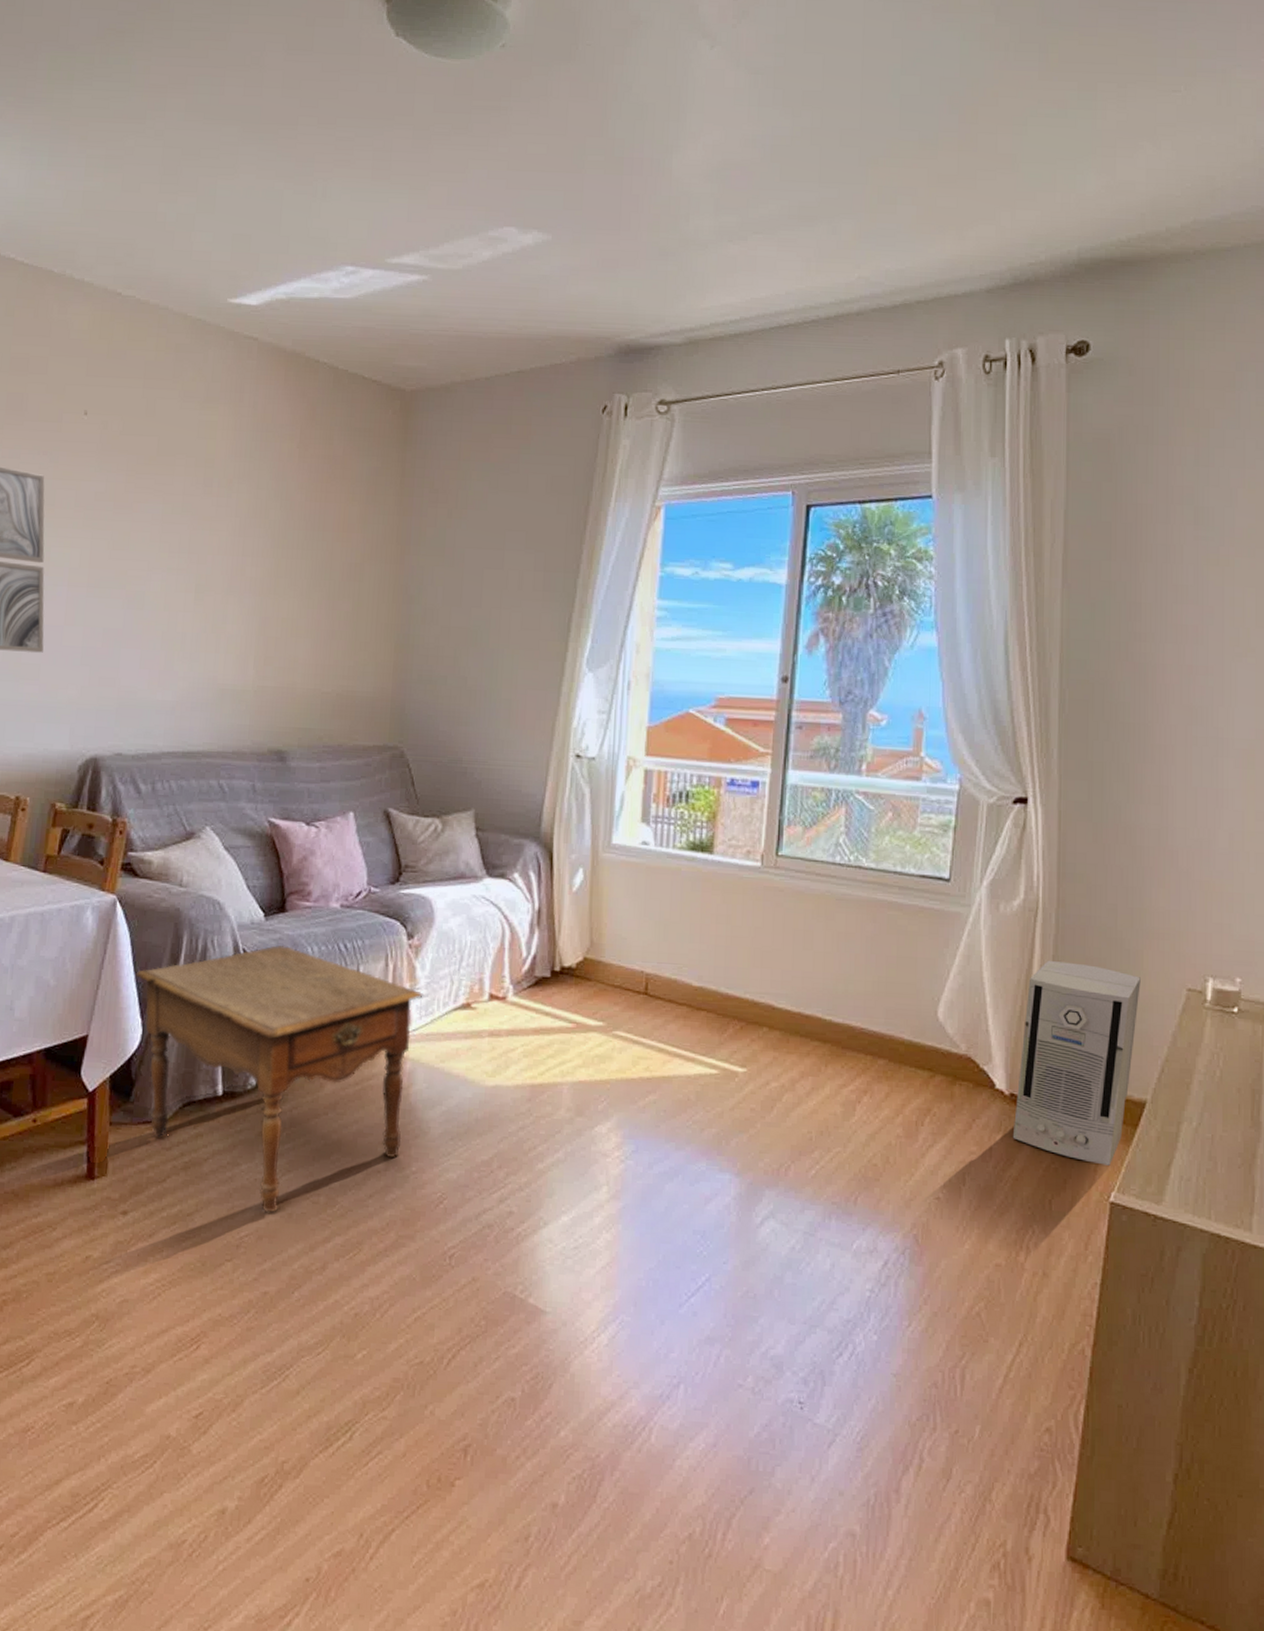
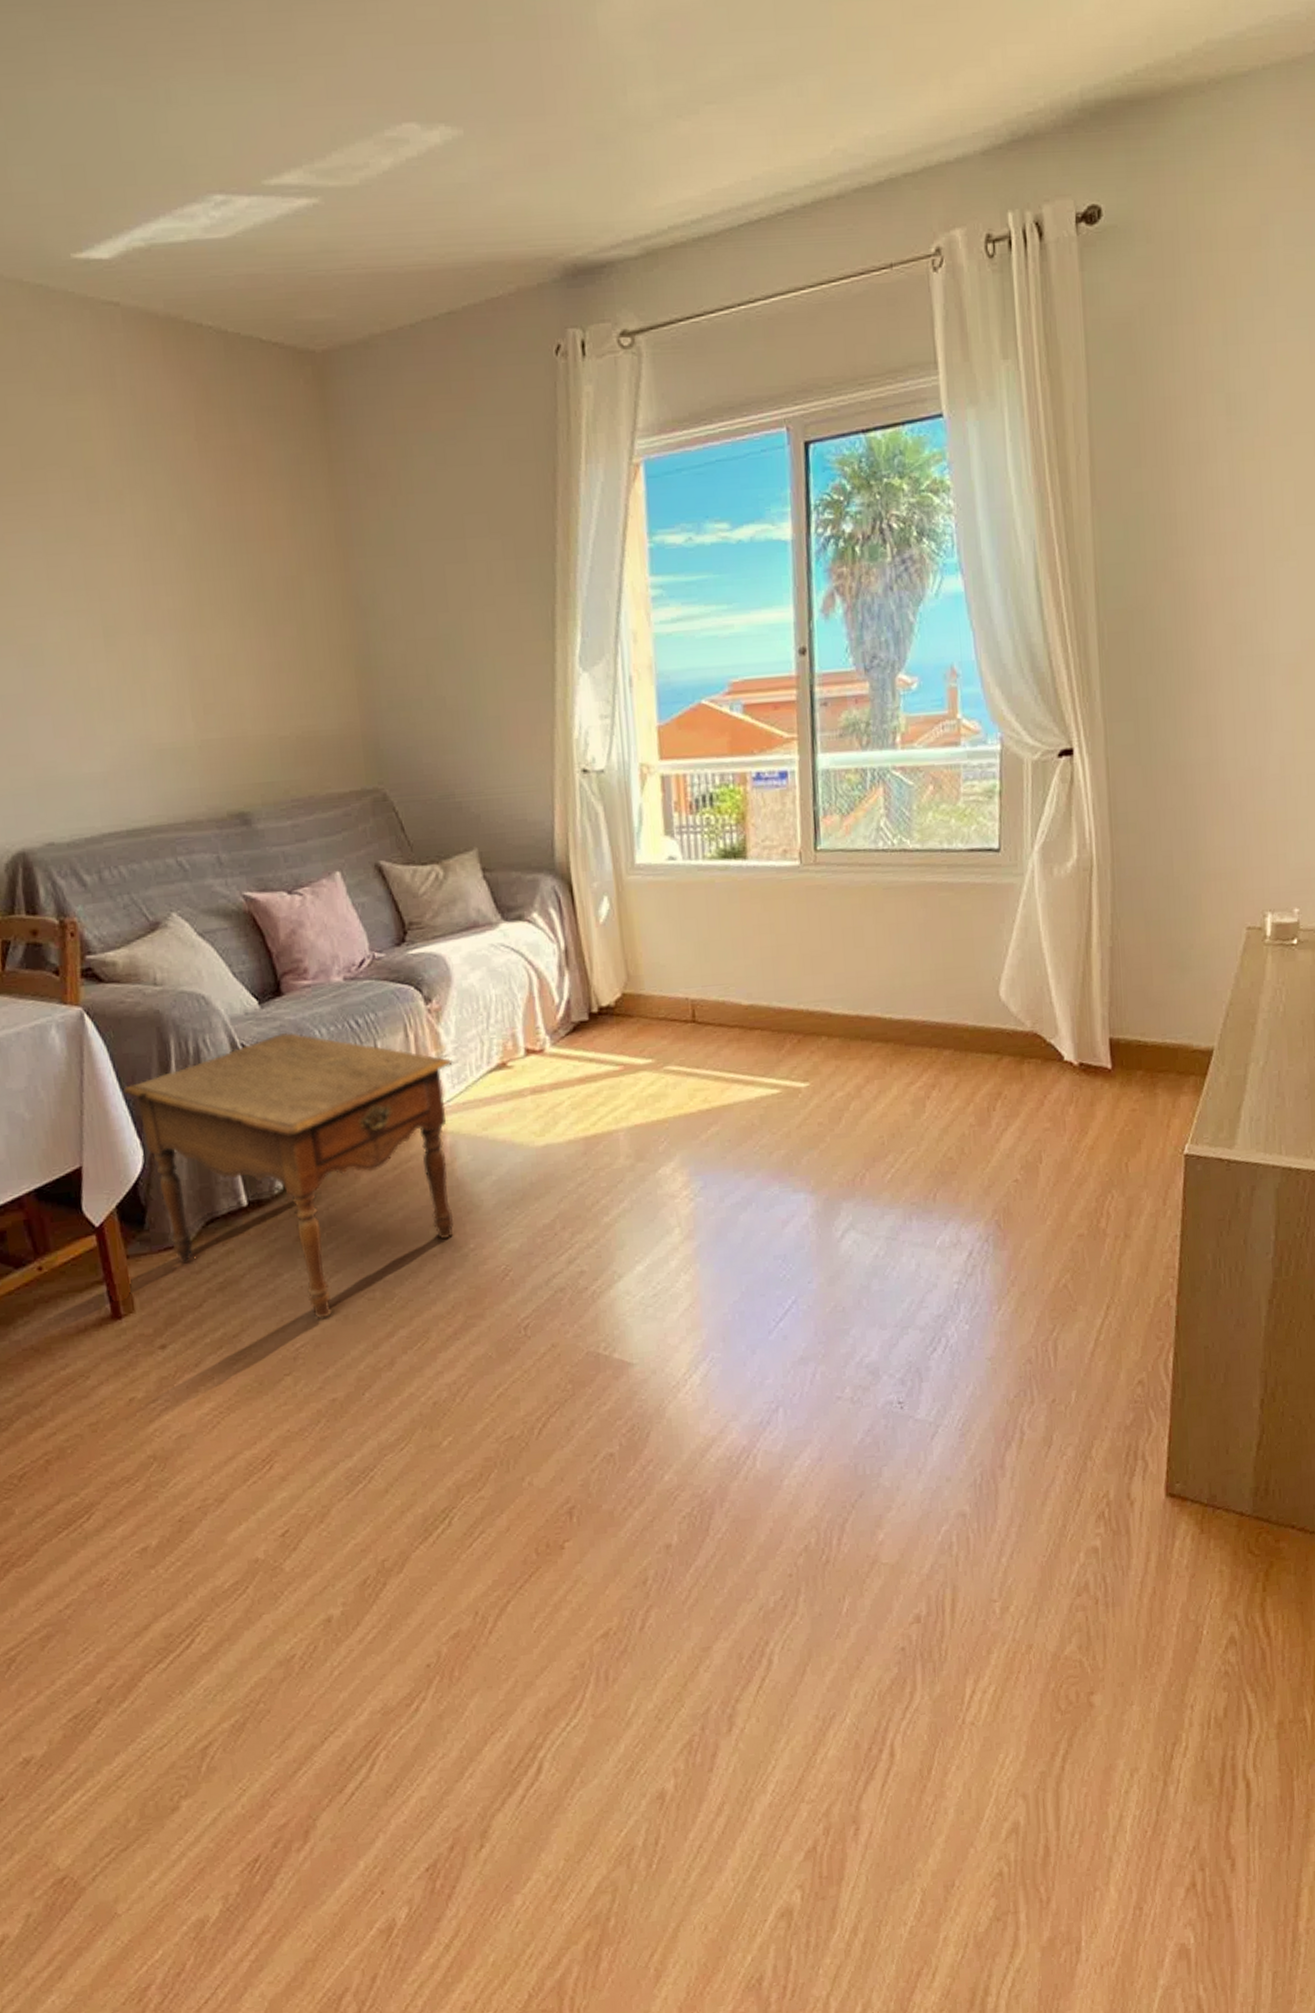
air purifier: present [1012,961,1141,1166] -> none [1085,918,1201,1119]

